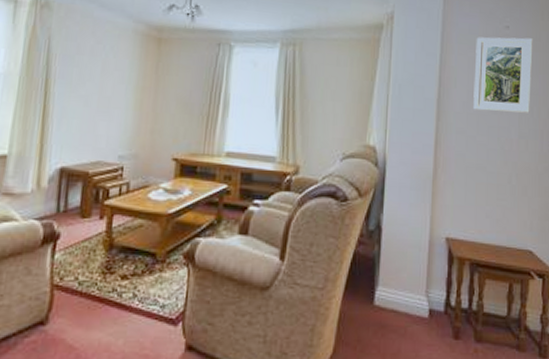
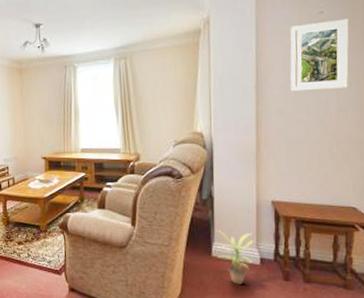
potted plant: none [381,271,423,343] -> present [217,230,254,284]

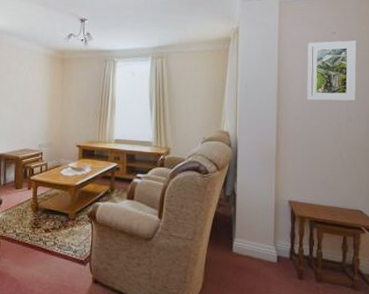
potted plant: present [217,230,254,284] -> none [238,227,272,282]

